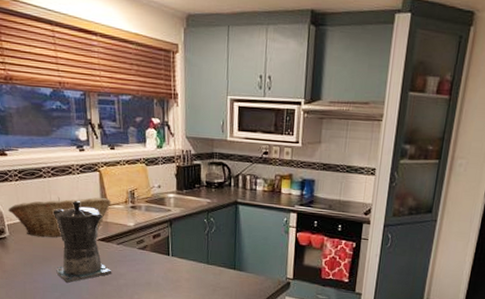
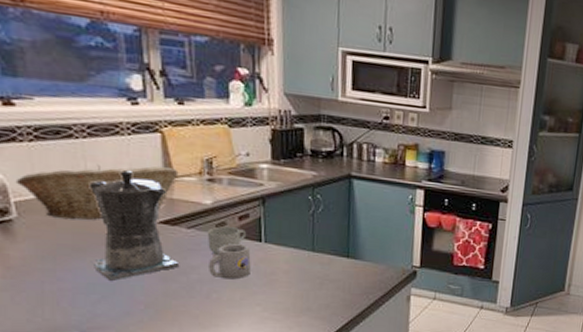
mug: none [130,243,159,266] -> present [207,226,247,257]
mug: none [132,257,162,285] -> present [209,244,251,280]

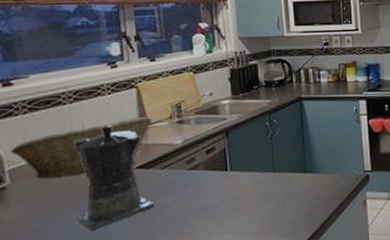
mug: present [207,226,247,257] -> none [178,161,214,191]
mug: present [209,244,251,280] -> none [181,176,219,212]

